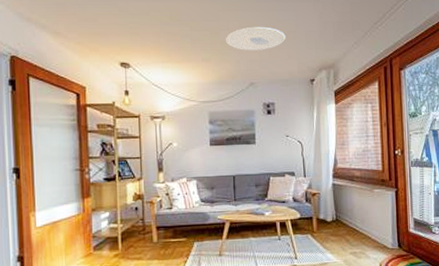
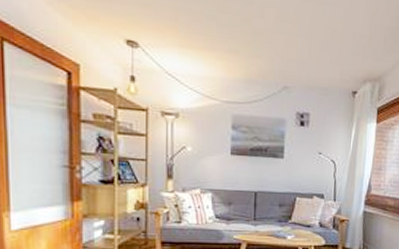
ceiling light: present [226,26,286,50] -> none [259,18,330,49]

